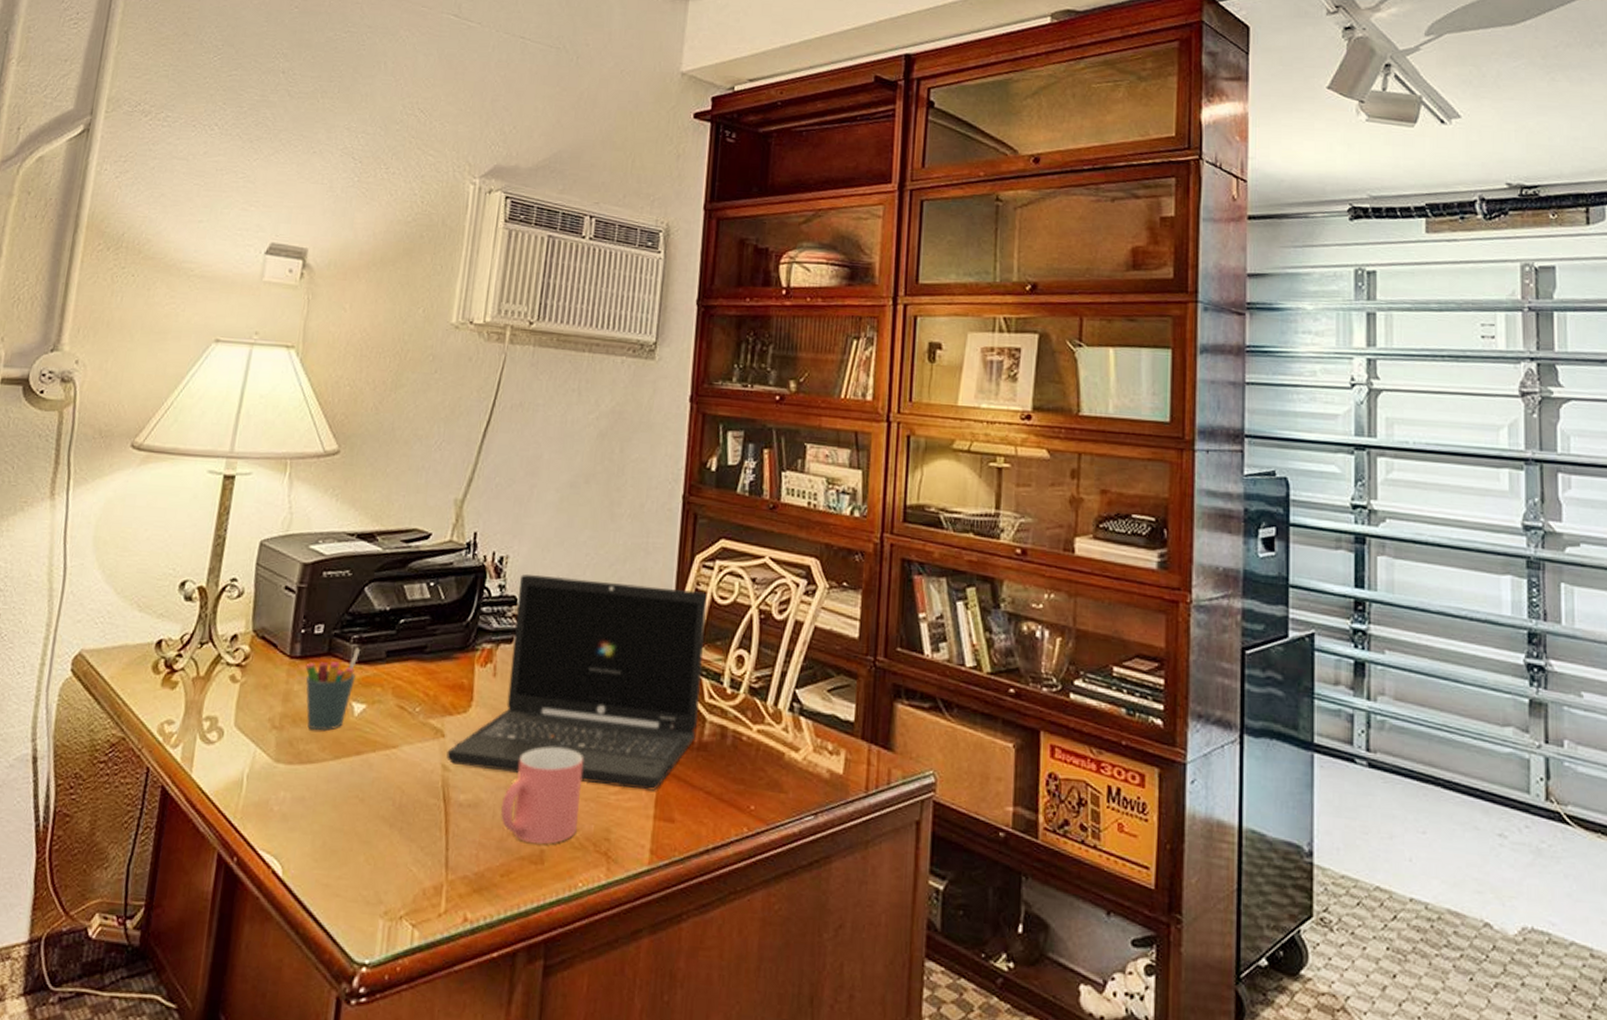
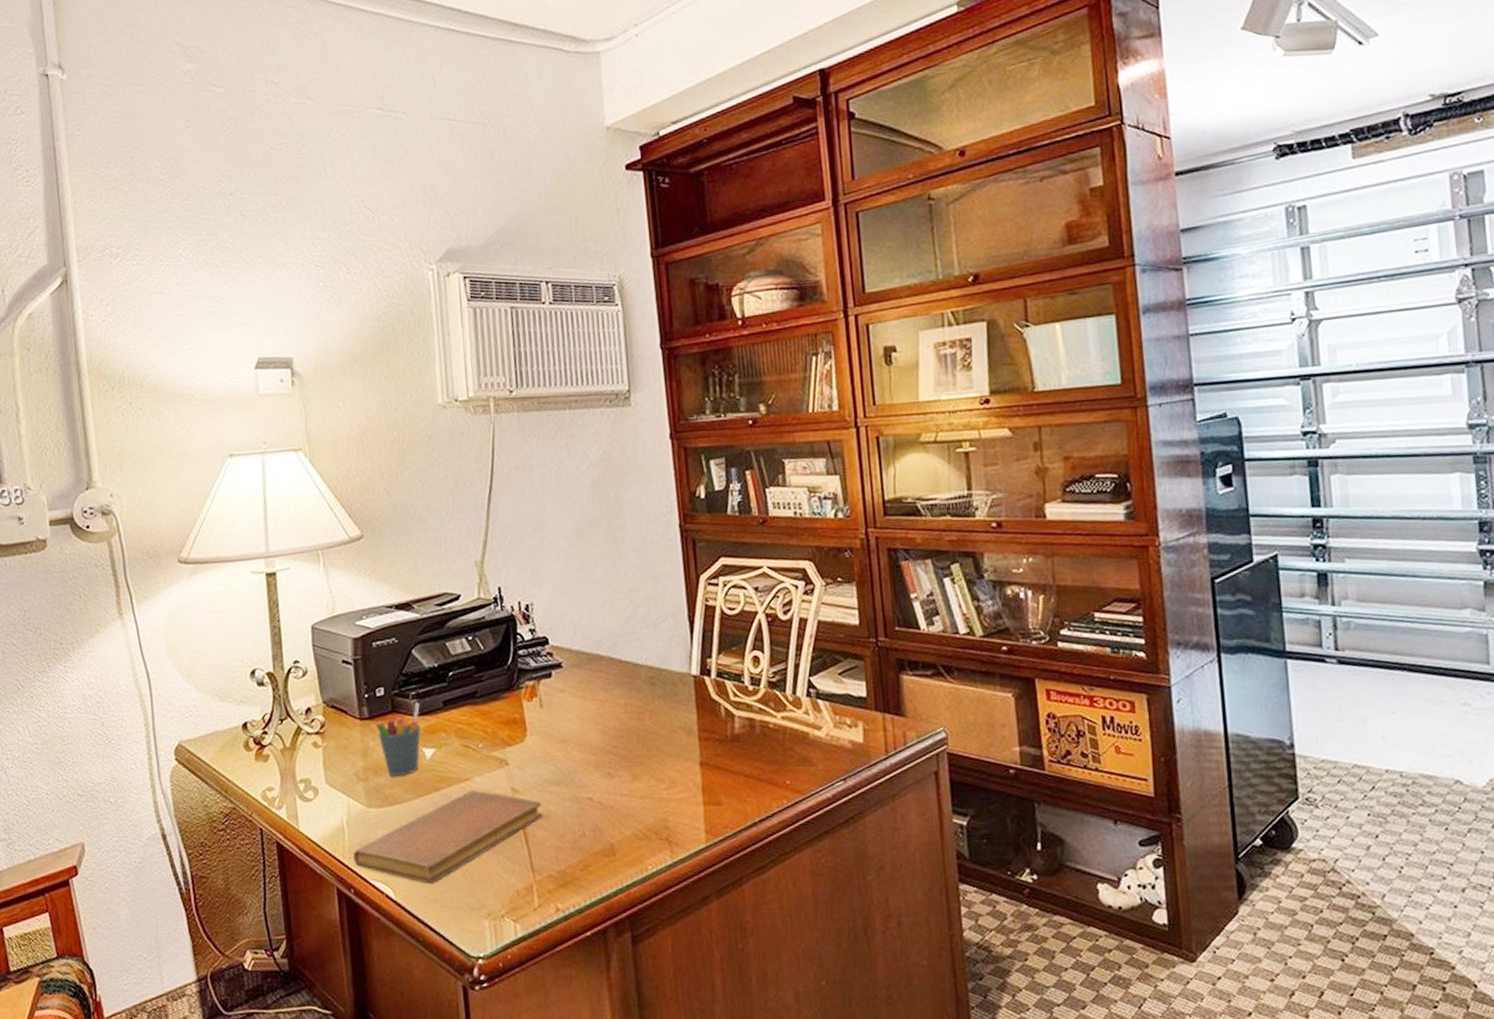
notebook: none [245,759,473,865] -> present [353,789,543,884]
laptop: present [446,574,707,791] -> none [513,607,728,787]
mug: present [501,747,583,845] -> none [569,758,638,841]

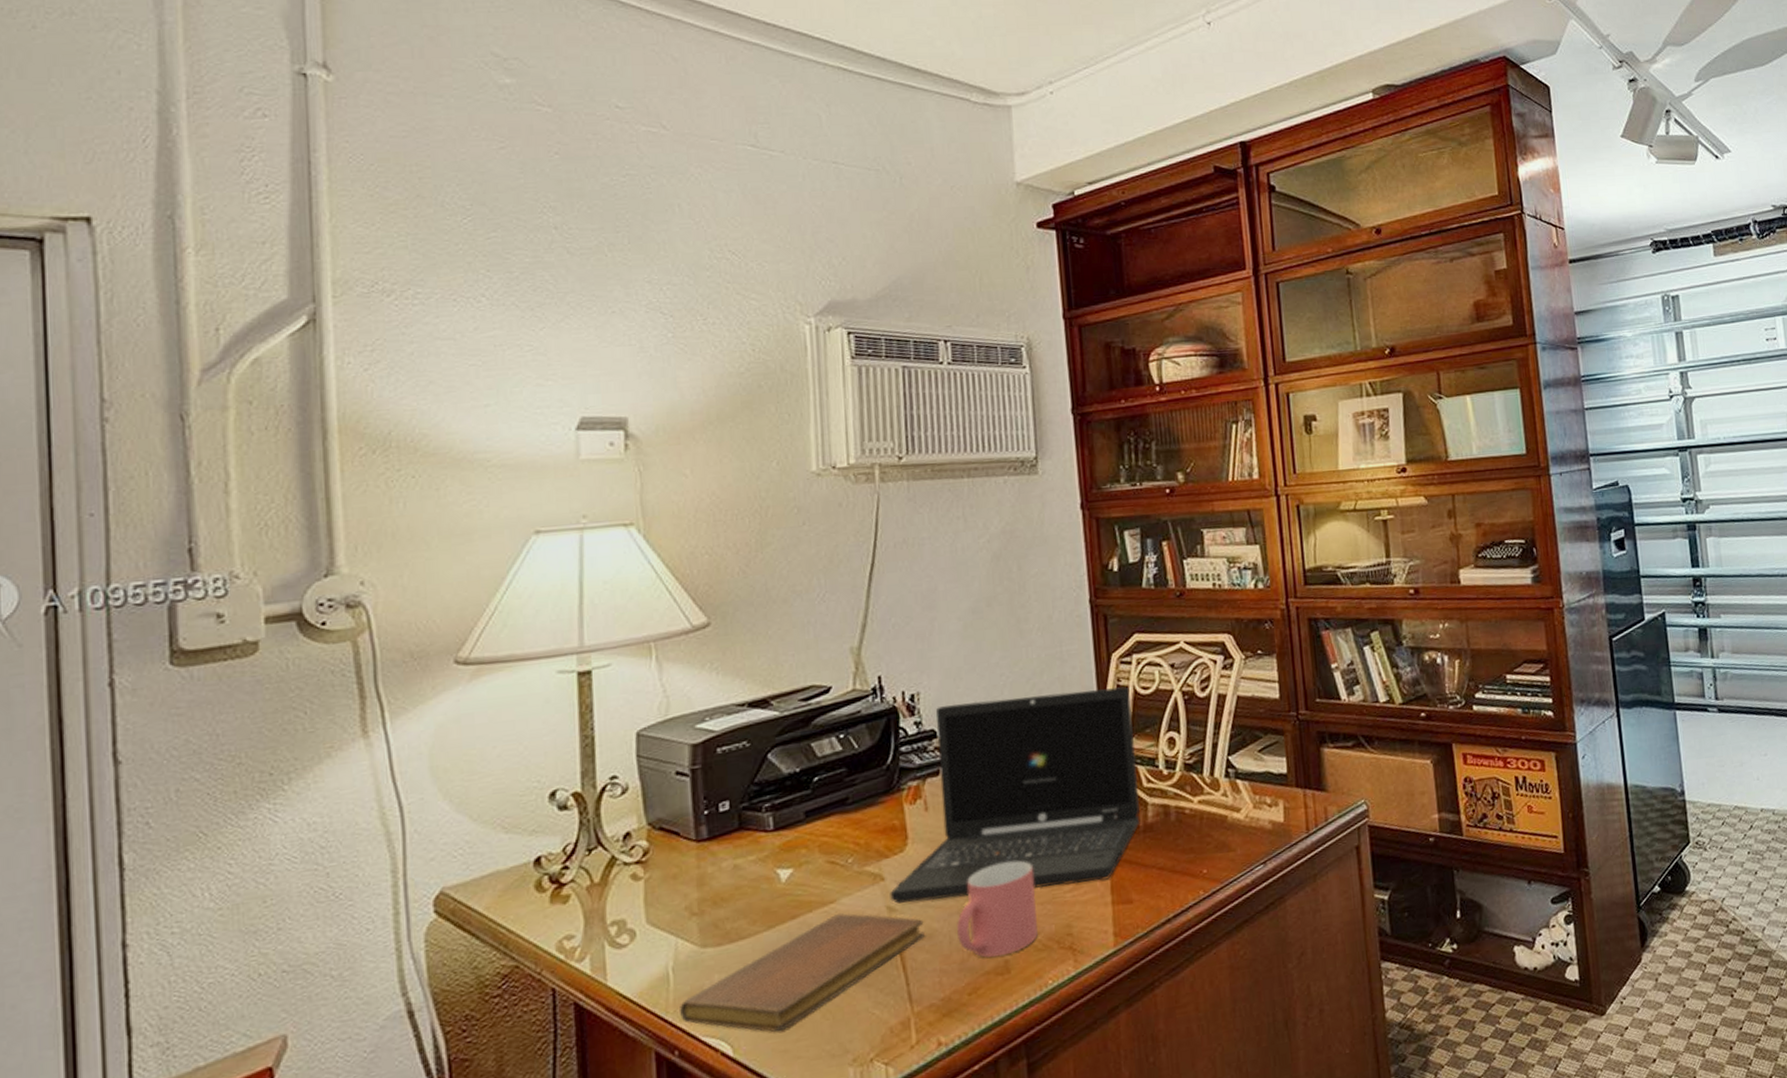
pen holder: present [375,702,421,777] -> none [716,815,775,907]
laptop: none [513,607,728,787] -> present [890,687,1140,904]
mug: none [569,758,638,841] -> present [957,861,1038,958]

